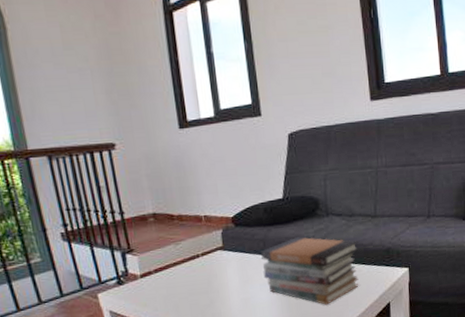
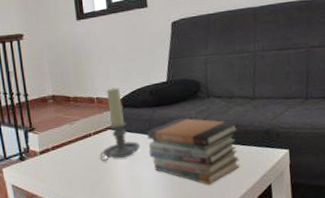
candle holder: none [209,204,254,284] -> present [99,87,140,162]

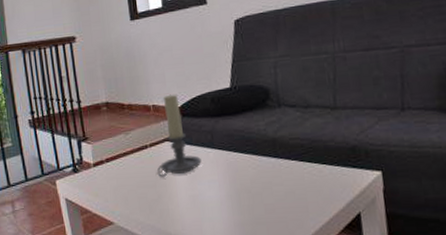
book stack: present [147,118,240,185] -> none [209,130,320,210]

